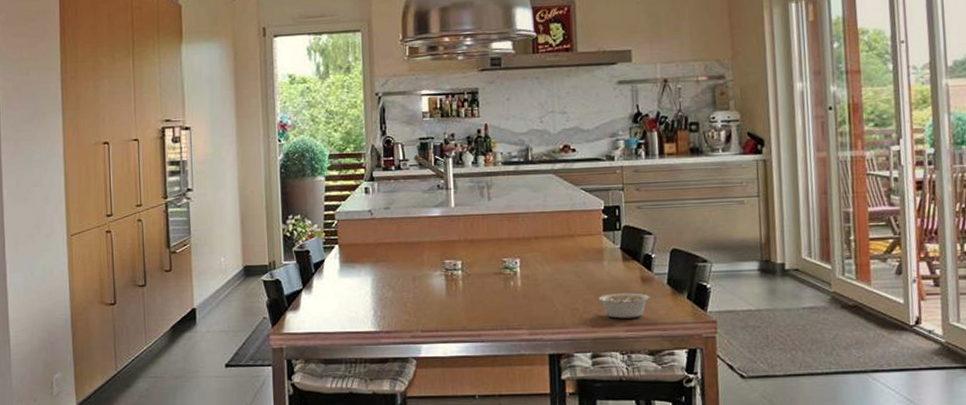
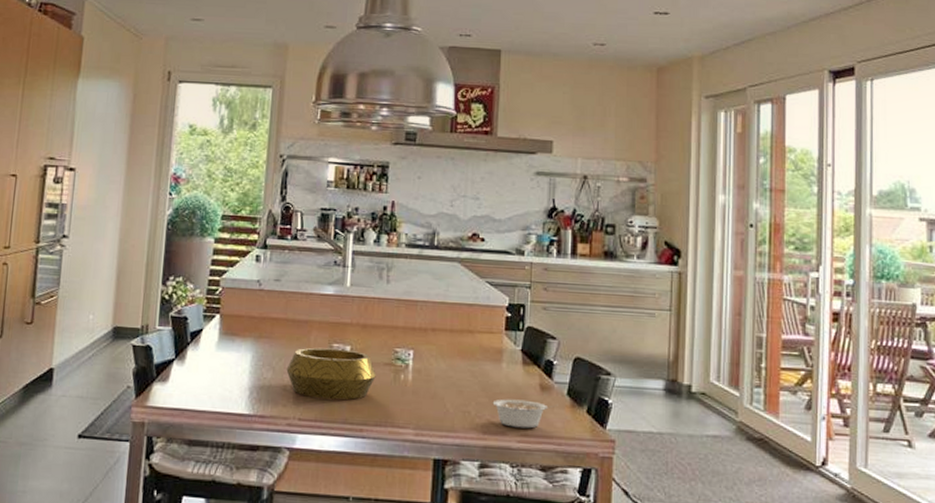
decorative bowl: none [405,264,488,311] -> present [286,347,376,400]

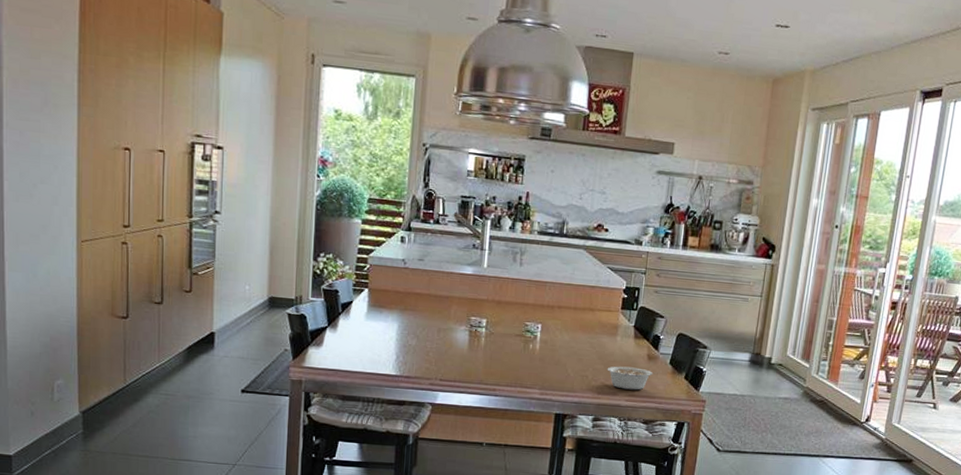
decorative bowl: present [286,347,376,400] -> none [429,320,509,364]

